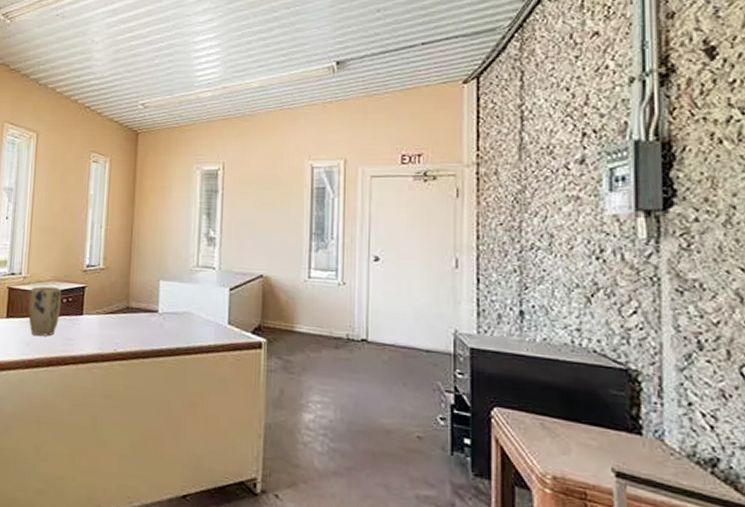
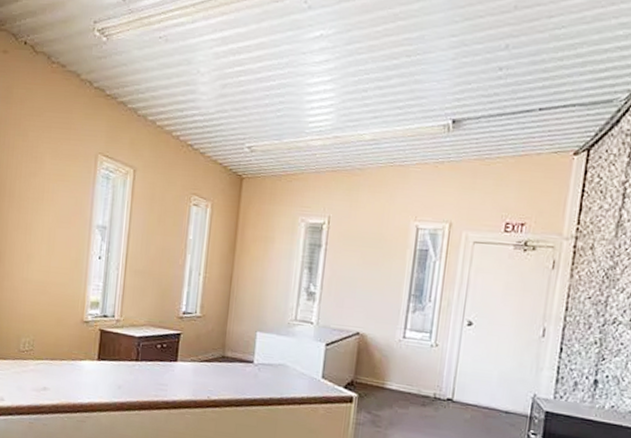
plant pot: present [28,286,62,336] -> none [121,330,156,381]

